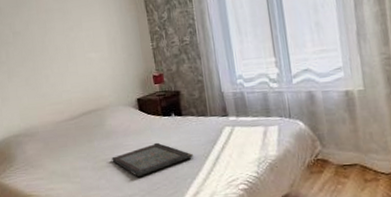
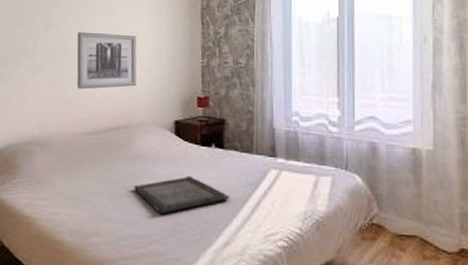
wall art: none [41,31,99,85] -> present [76,32,137,90]

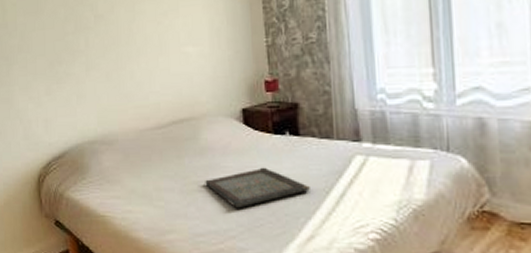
wall art: present [76,32,137,90] -> none [128,19,196,83]

